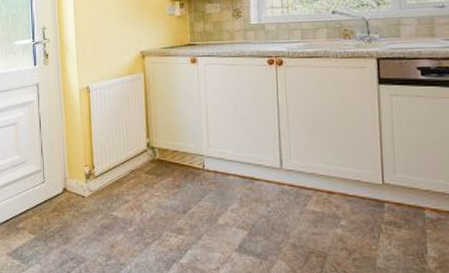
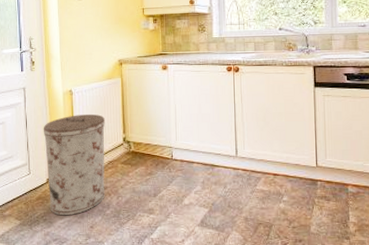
trash can: none [58,115,127,232] -> present [43,114,105,216]

